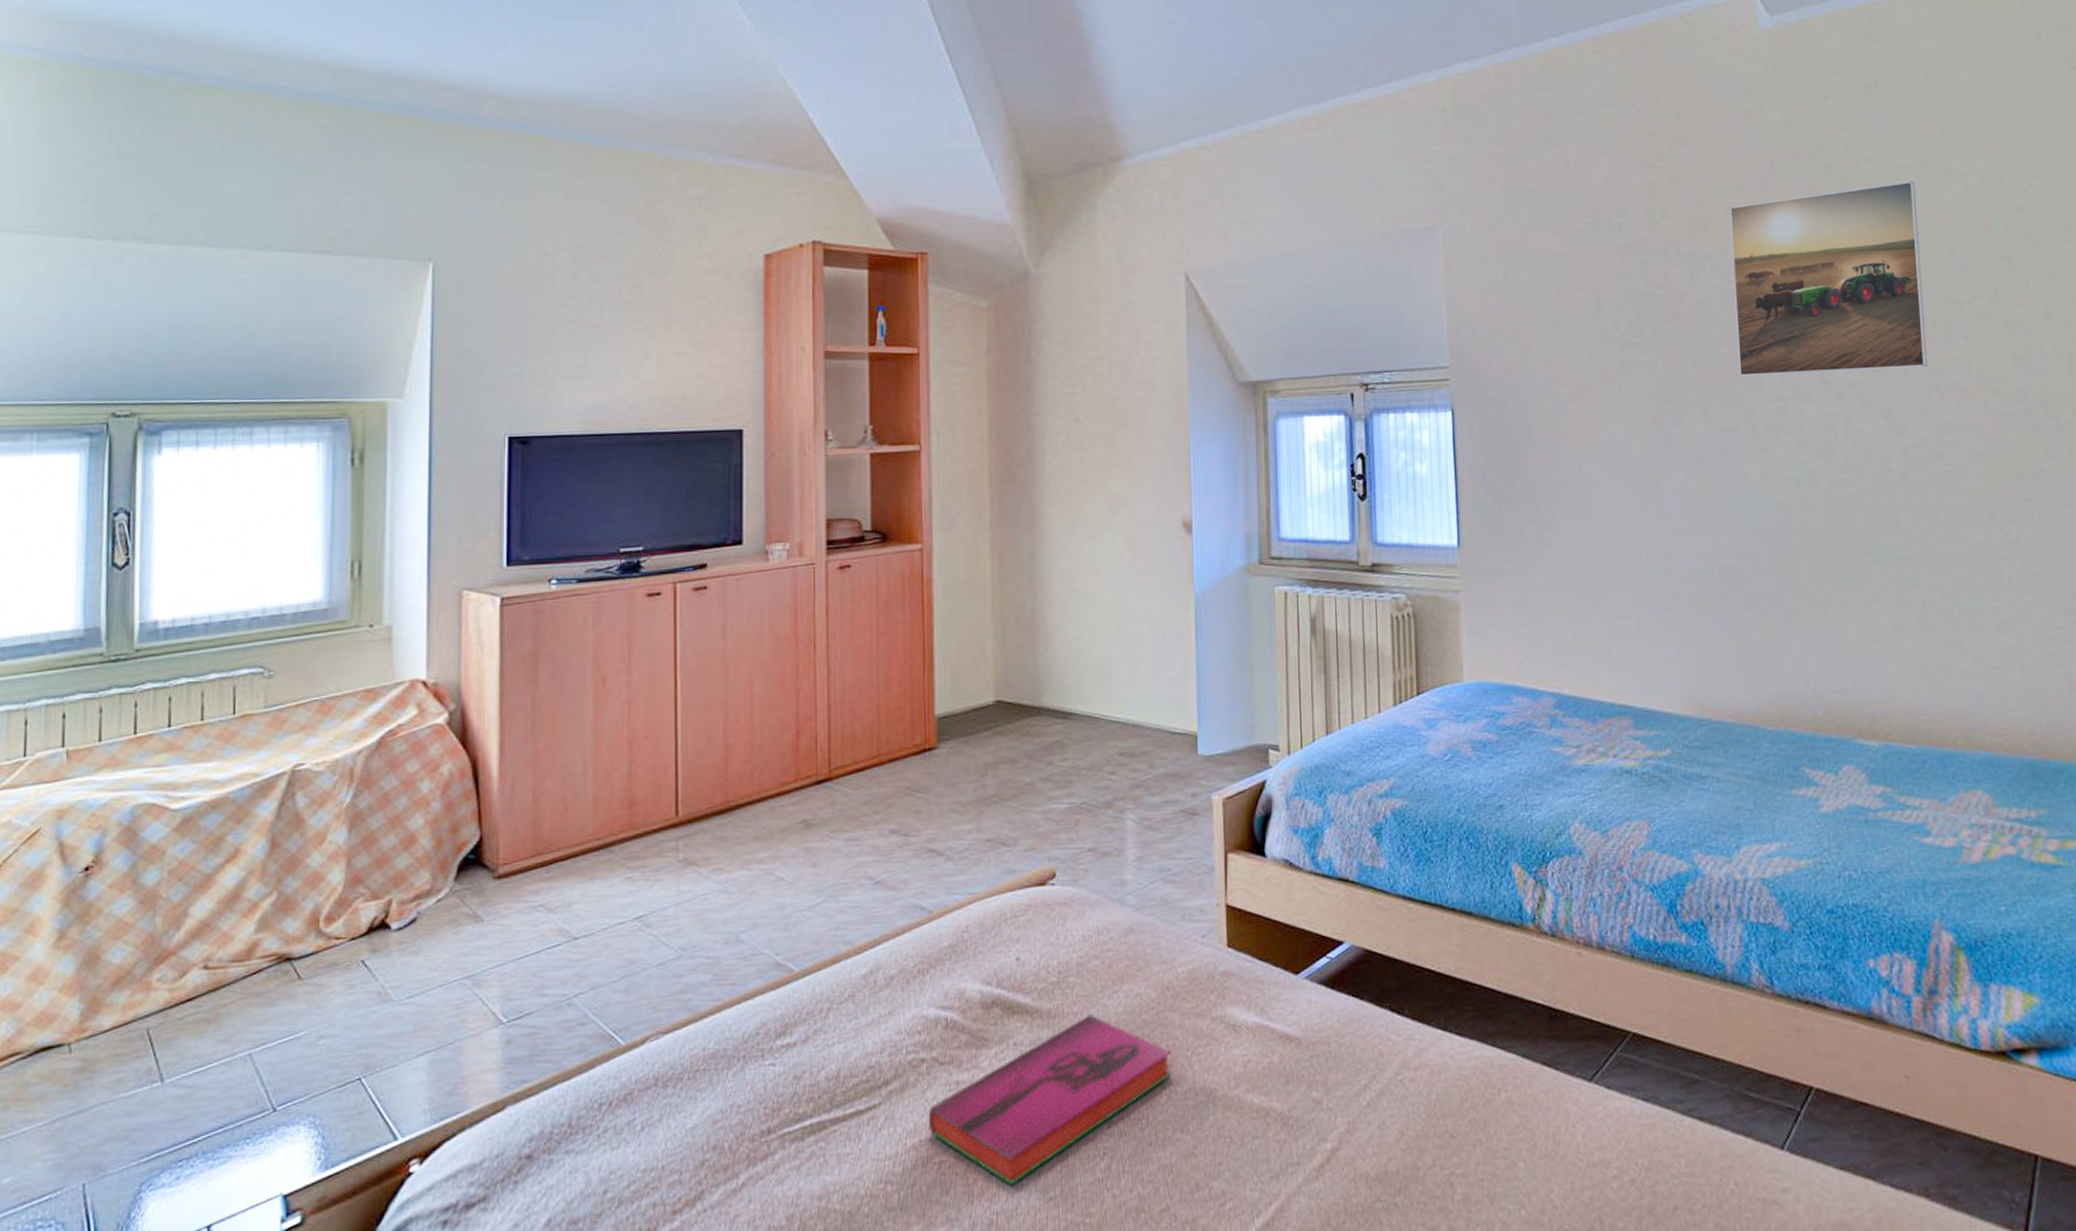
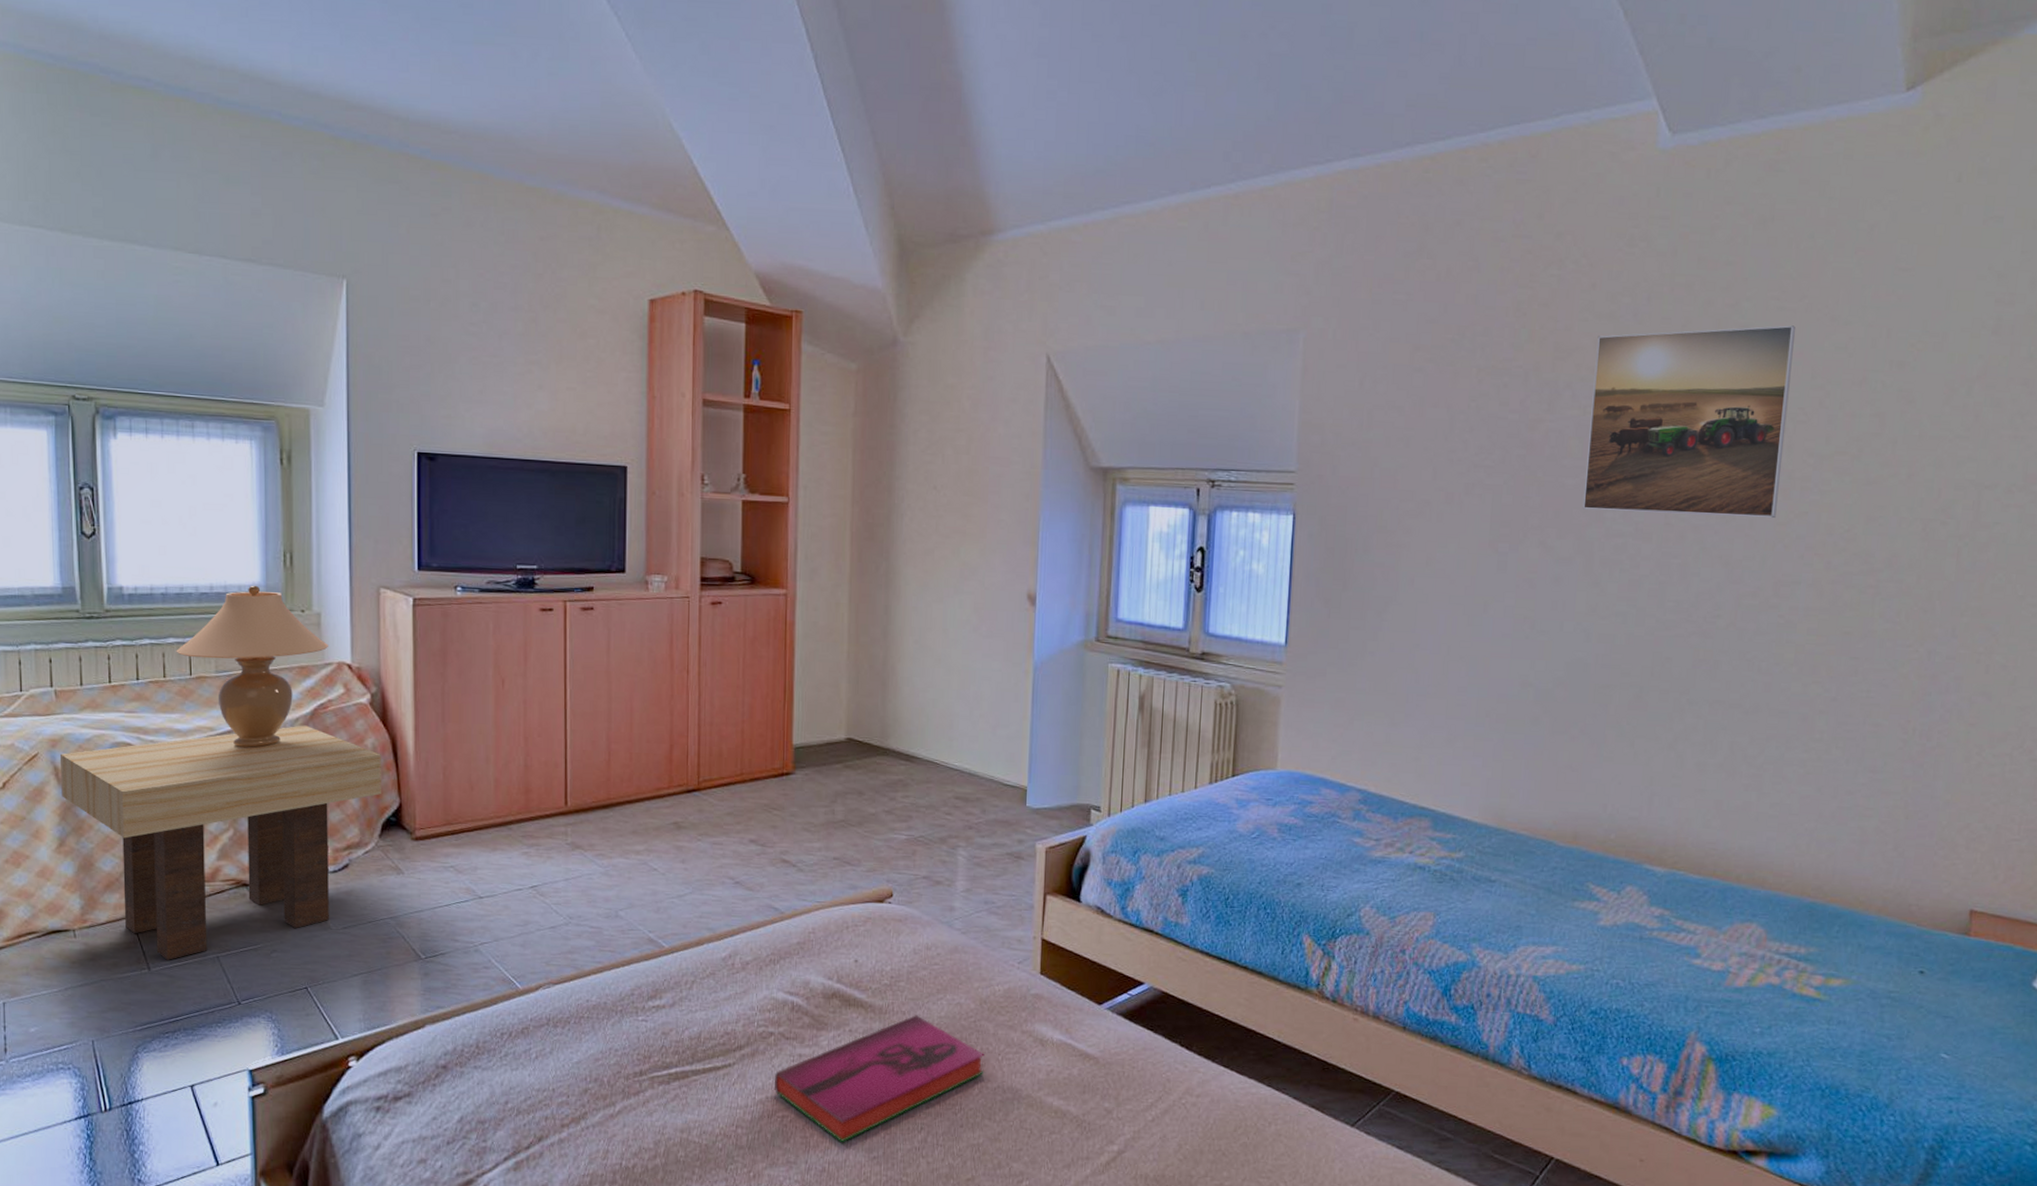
side table: none [66,757,459,1067] -> present [61,725,381,960]
table lamp: none [218,602,400,793] -> present [176,585,328,748]

